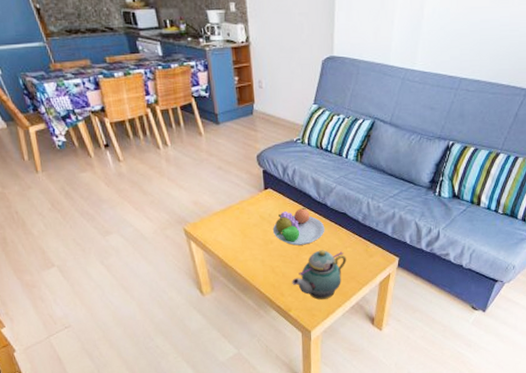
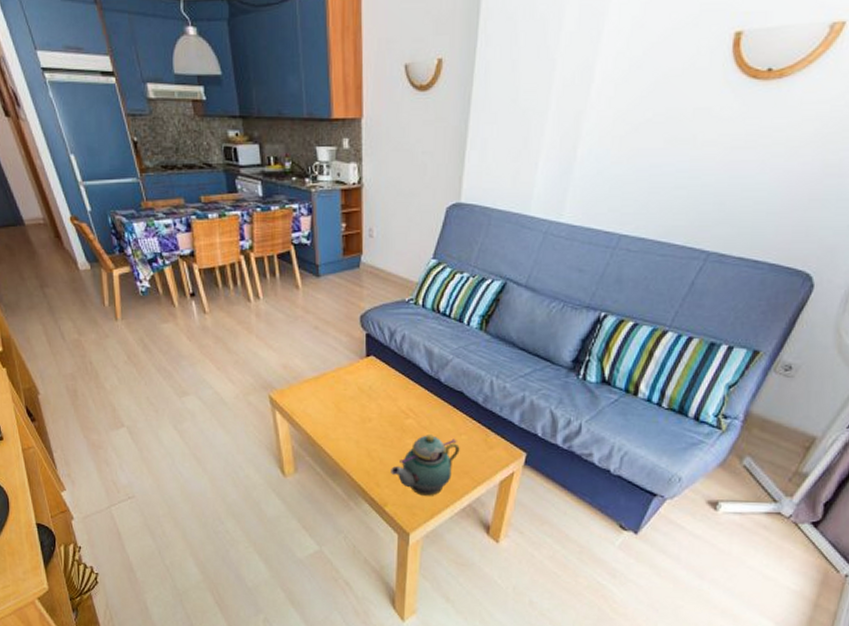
fruit bowl: present [272,207,325,246] -> none [372,381,436,427]

